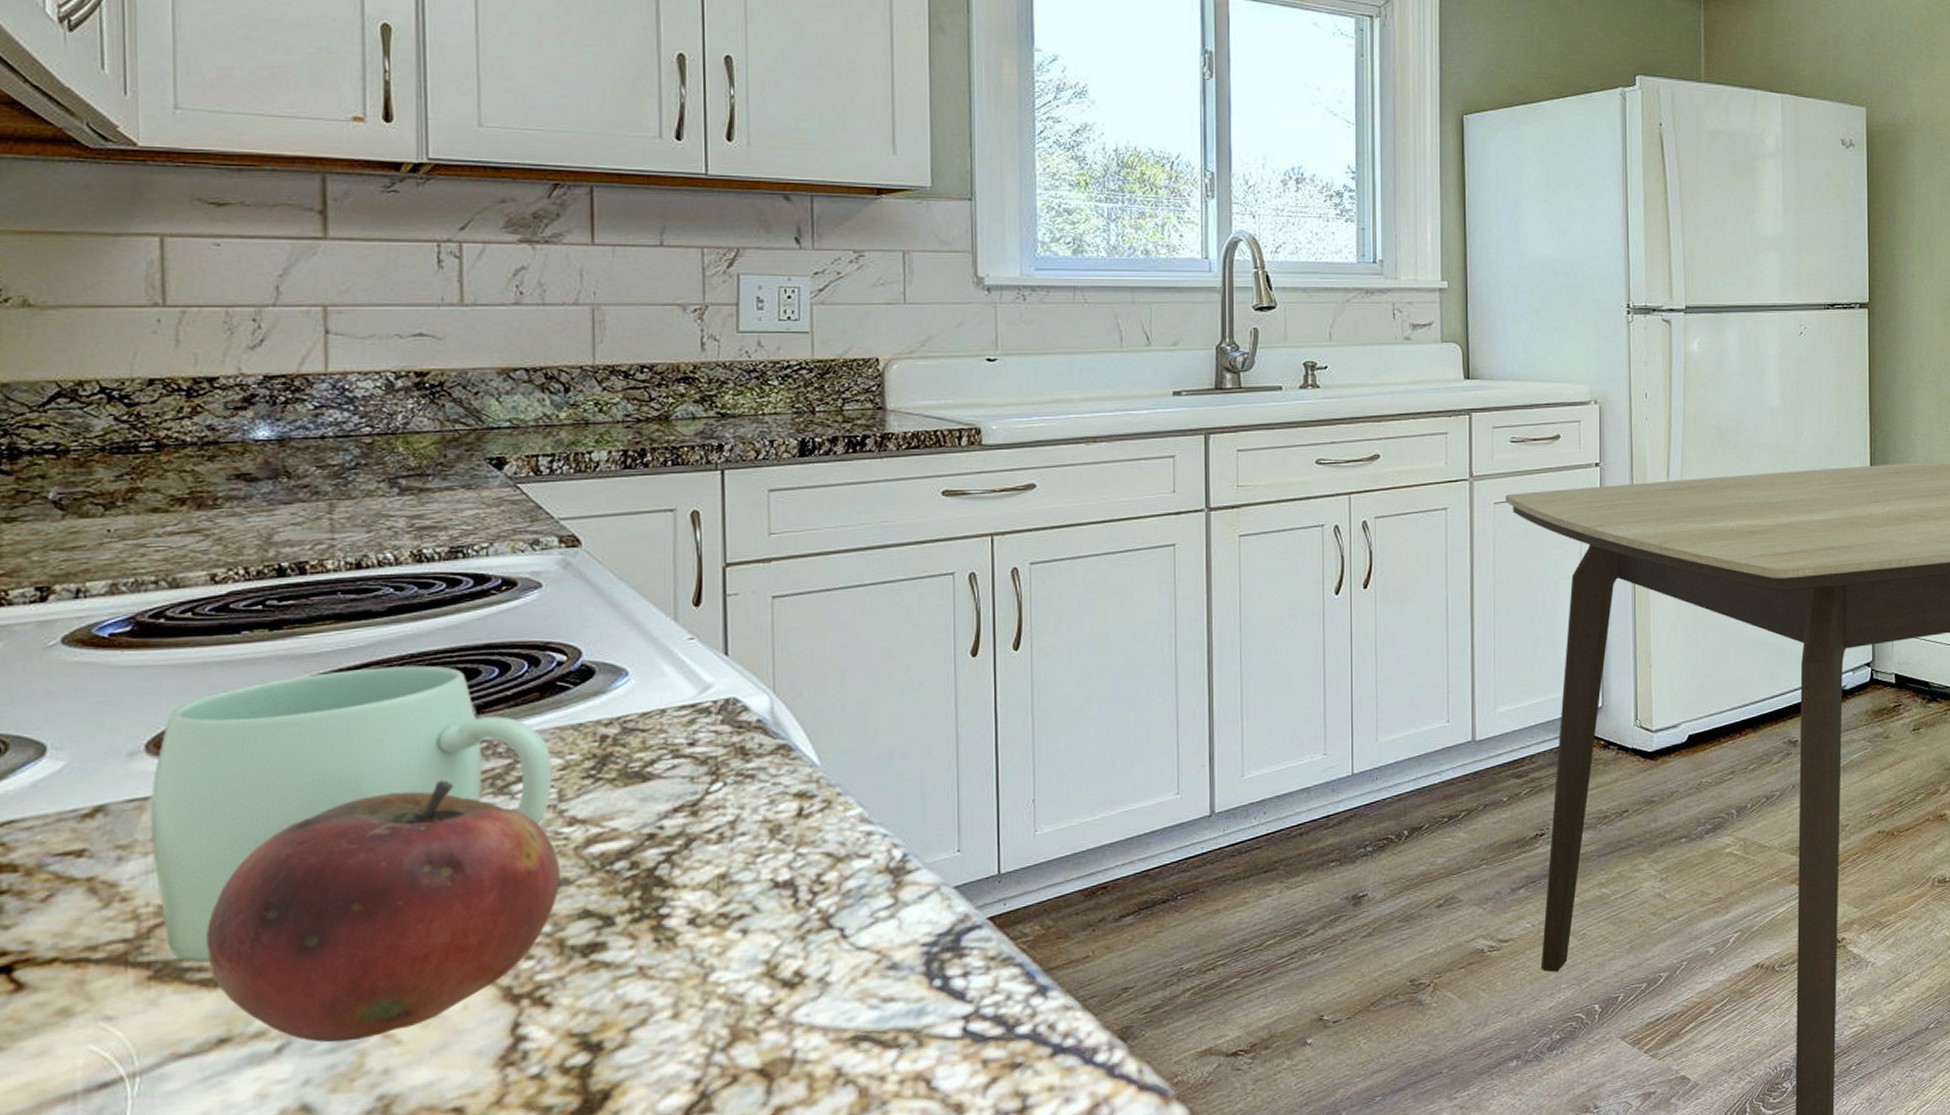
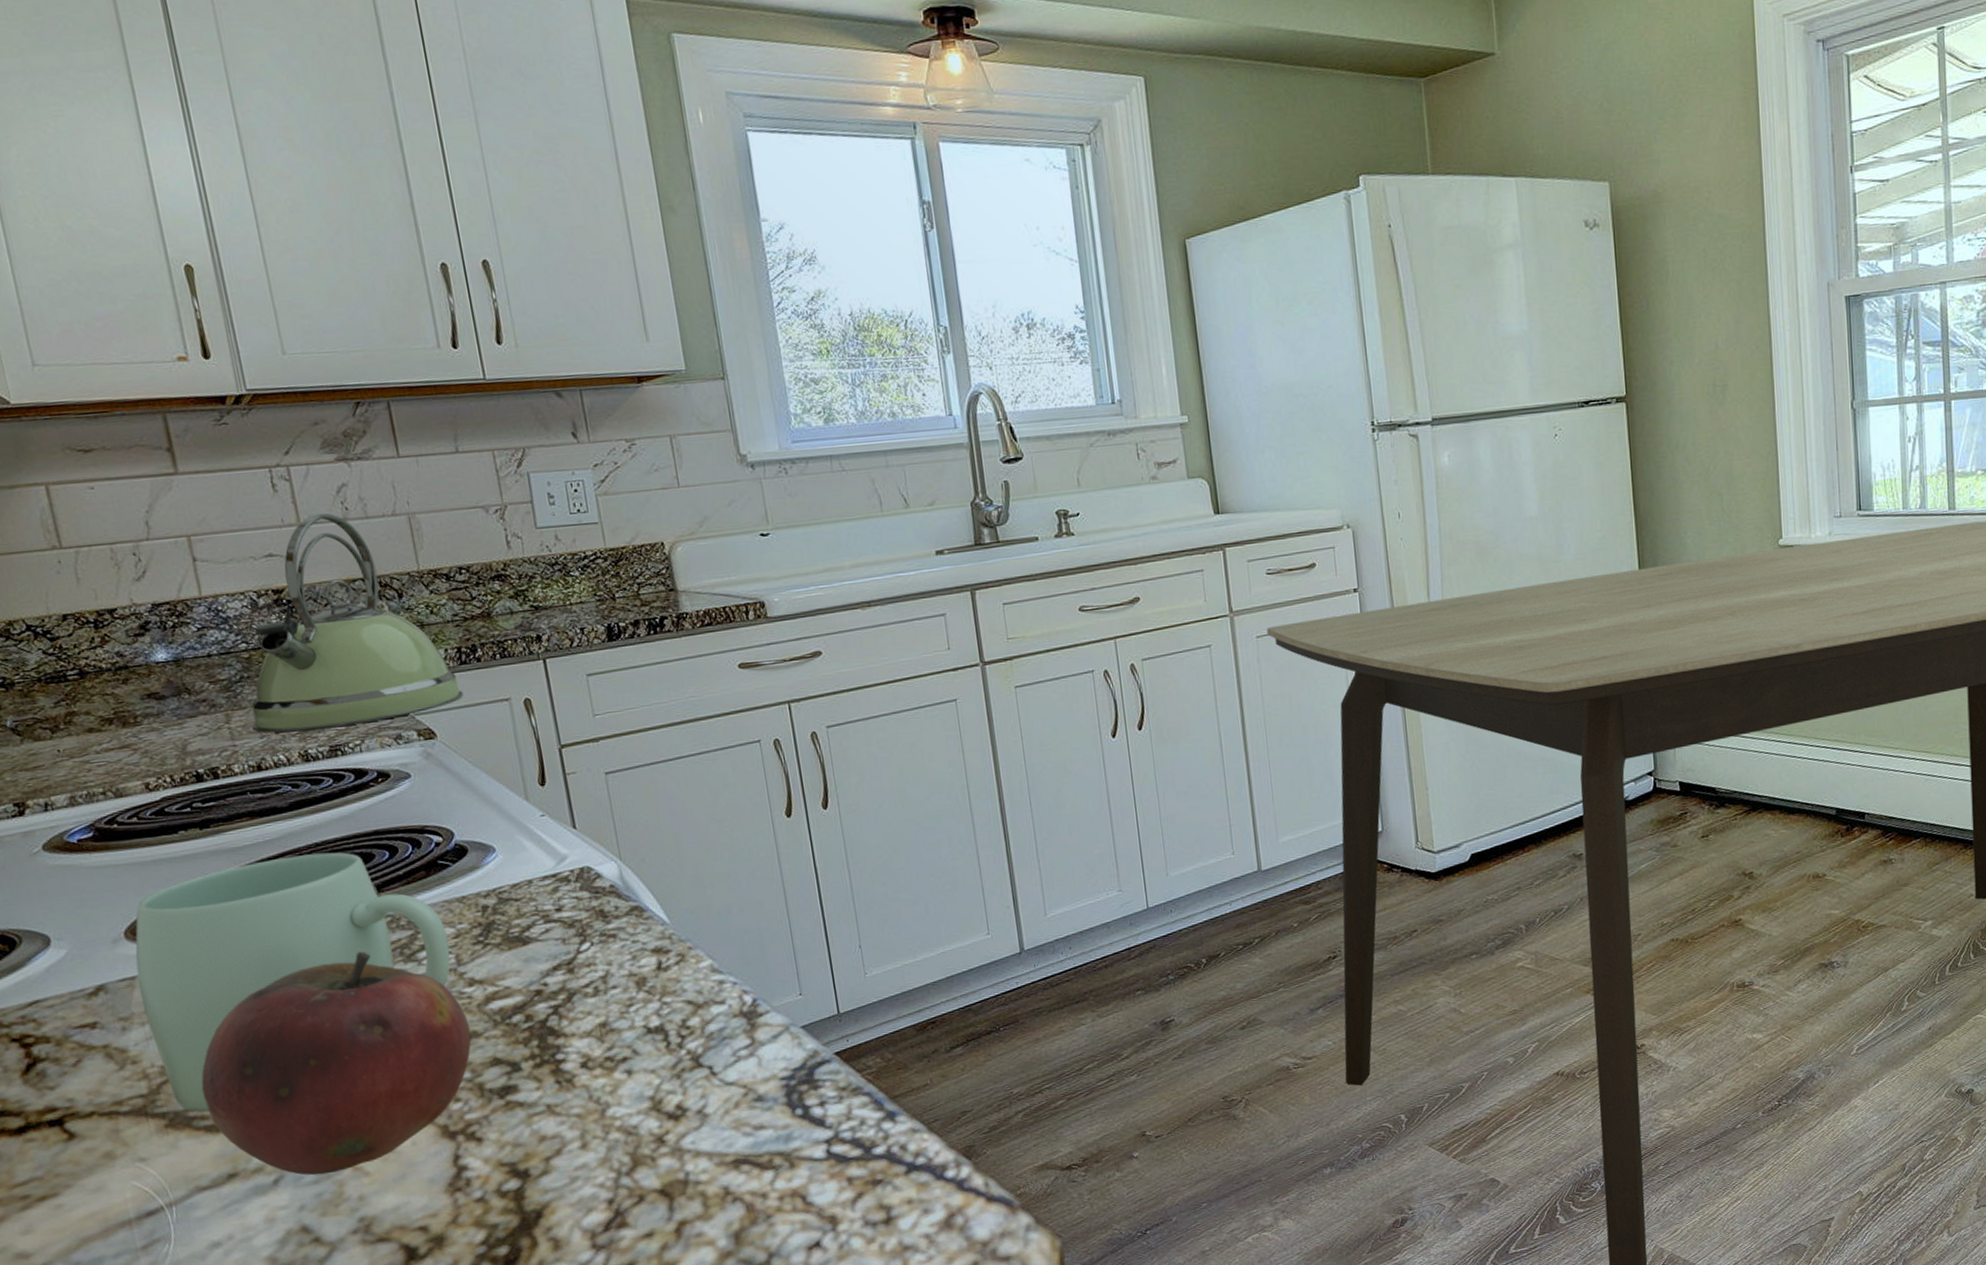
kettle: none [360,295,622,529] -> present [251,513,464,733]

